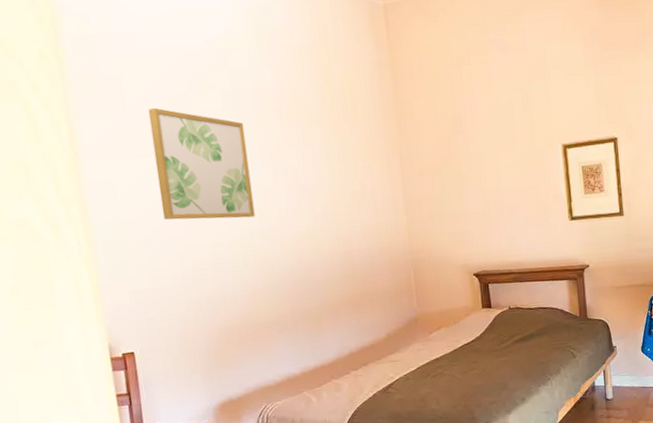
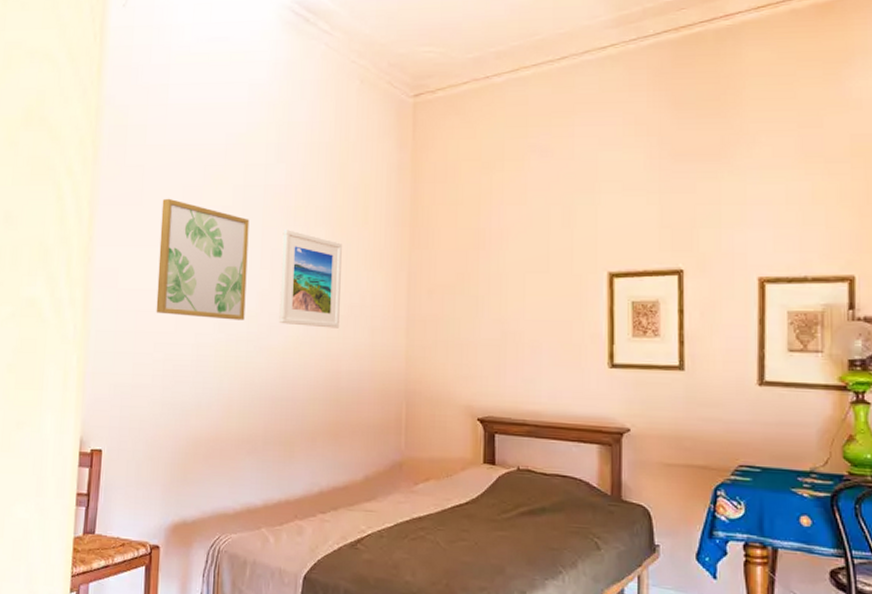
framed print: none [278,129,345,216] -> present [279,230,342,329]

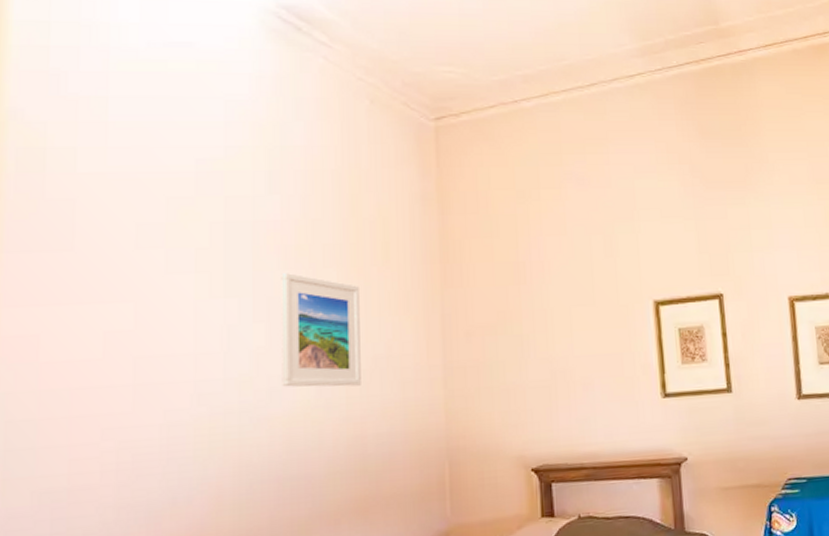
wall art: present [156,198,249,320] -> none [102,240,235,390]

